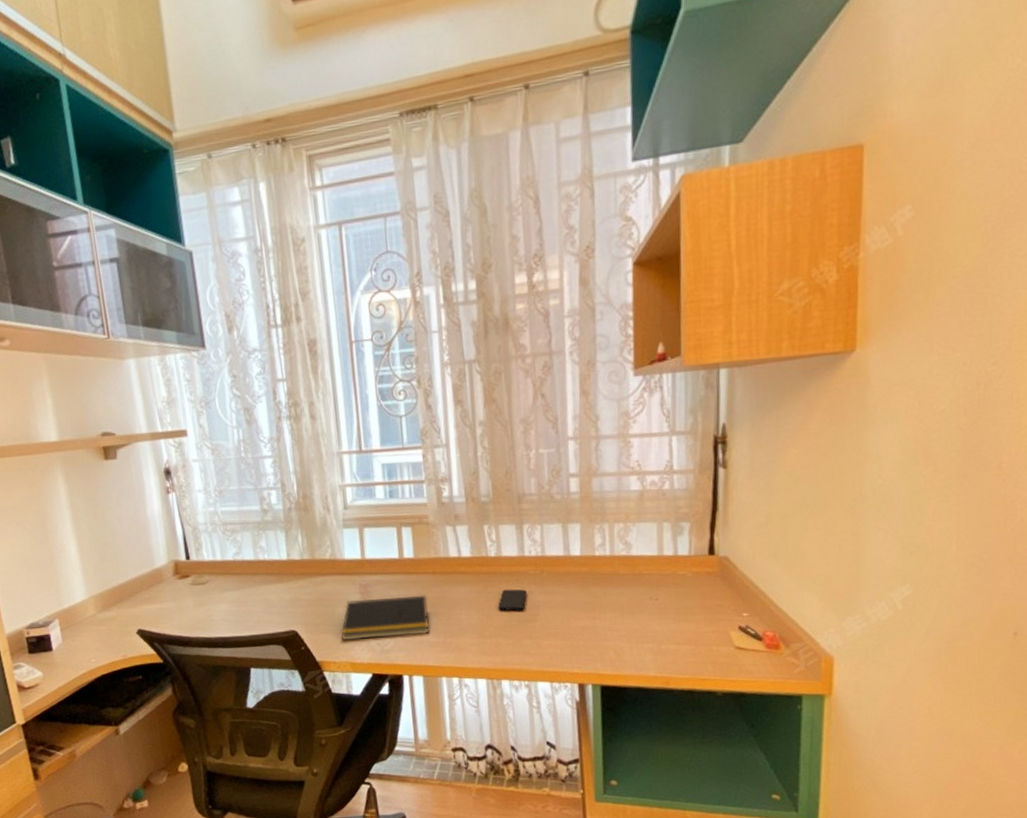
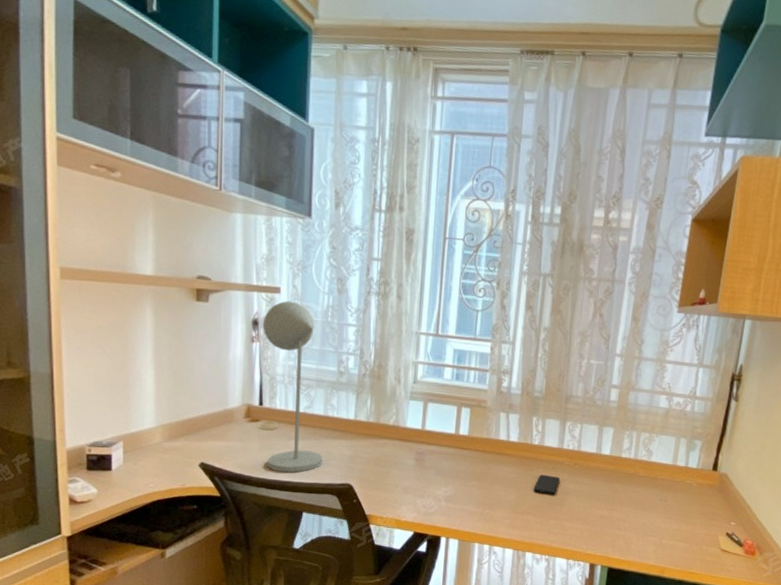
desk lamp: none [175,442,263,628] -> present [262,301,323,473]
notepad: present [340,595,429,640] -> none [391,464,474,504]

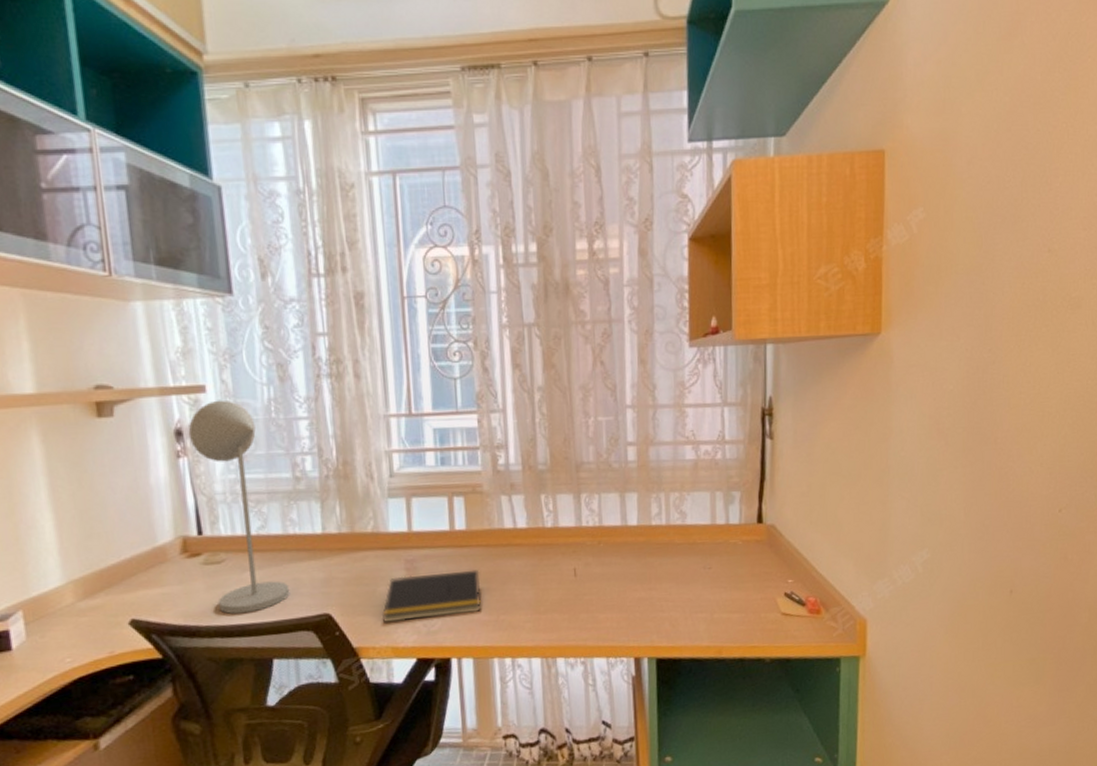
notepad: none [391,464,474,504] -> present [381,569,481,622]
smartphone: present [533,474,561,495] -> none [554,561,585,585]

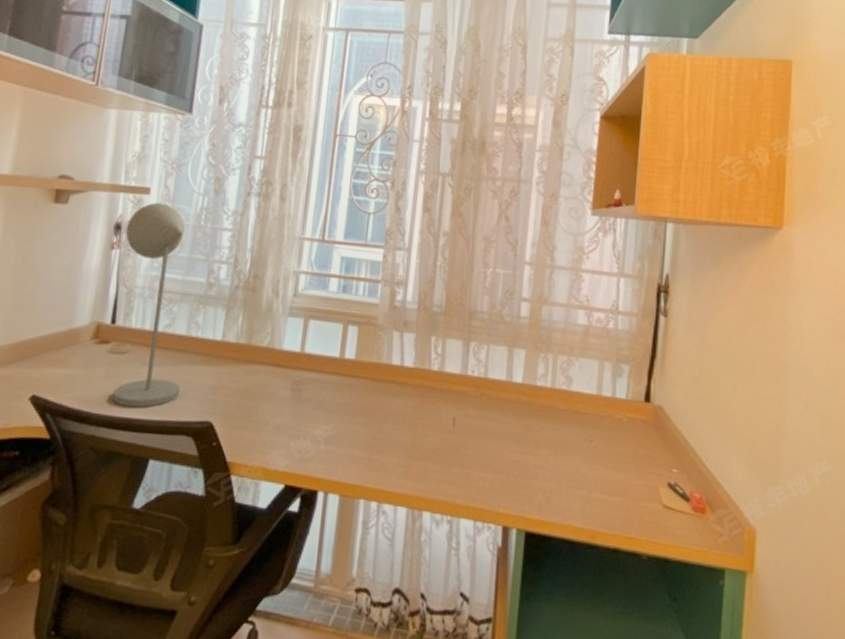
notepad: present [381,569,481,622] -> none [259,396,361,447]

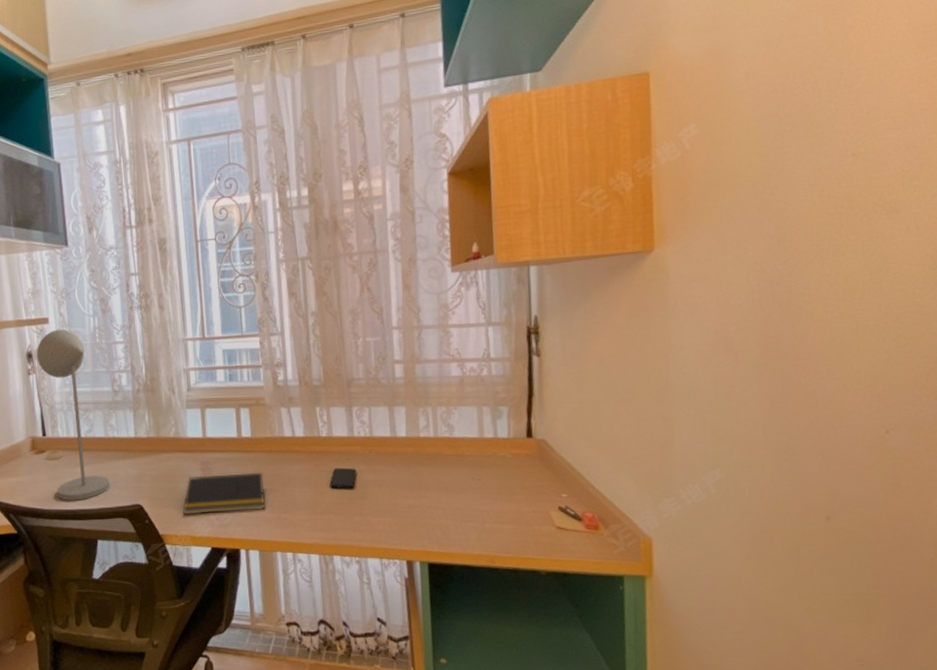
notepad: none [259,396,361,447] -> present [182,472,265,515]
smartphone: none [432,408,465,435] -> present [329,467,357,489]

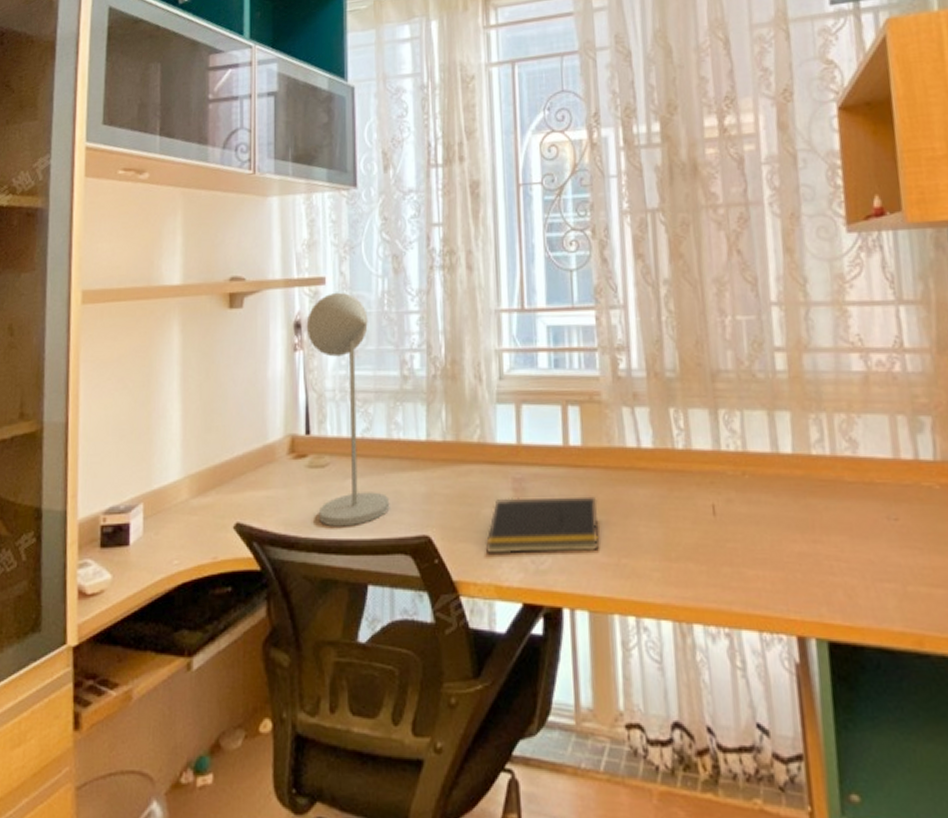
smartphone: present [329,467,357,489] -> none [687,494,726,526]

